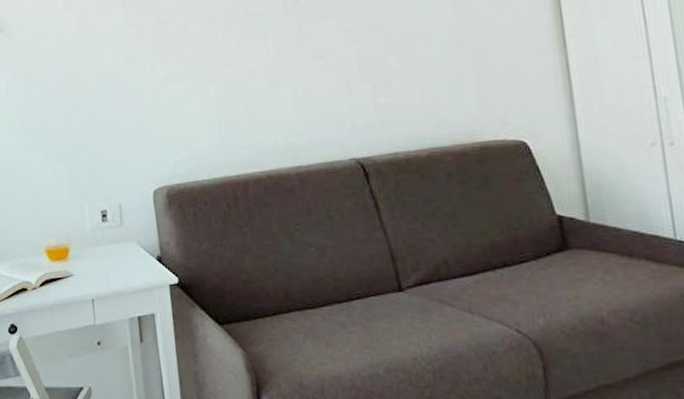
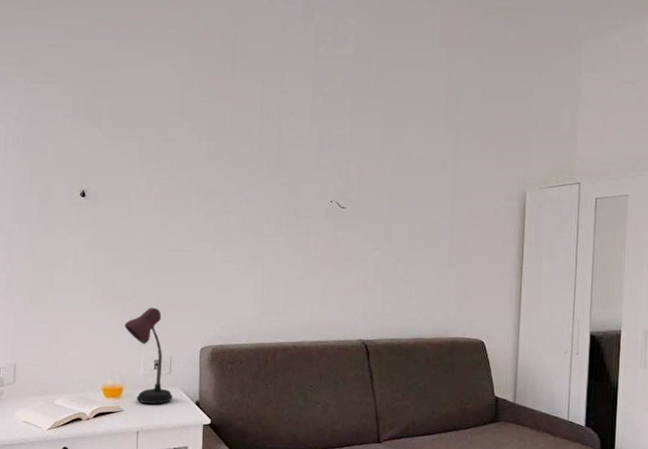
desk lamp: none [61,147,129,265] -> present [124,307,173,405]

